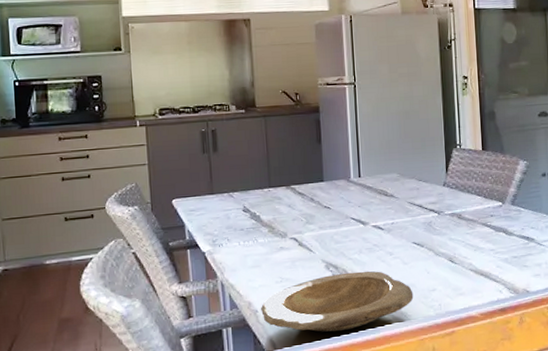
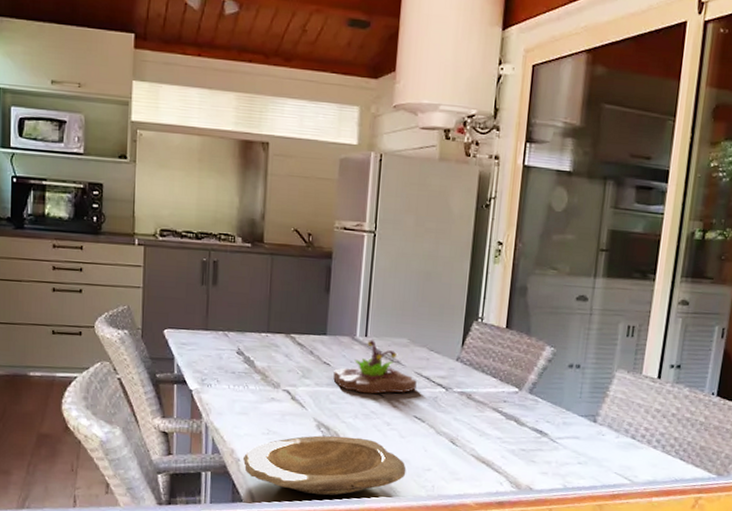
succulent planter: none [335,179,411,230] -> present [333,340,417,394]

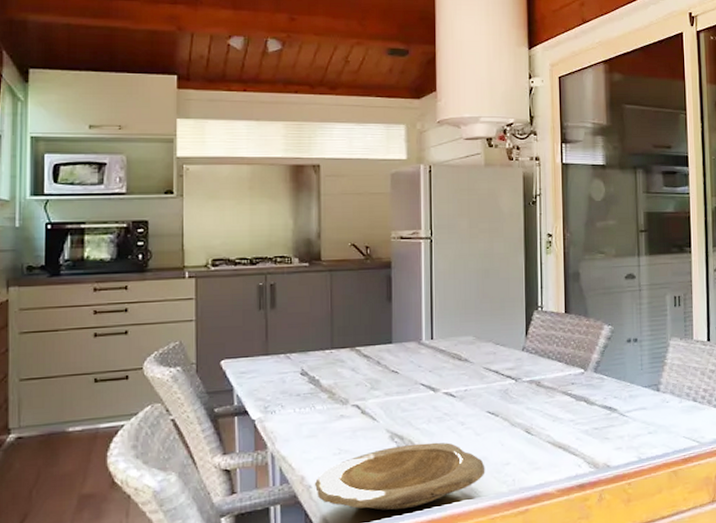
succulent planter: present [333,340,417,394] -> none [403,342,486,397]

